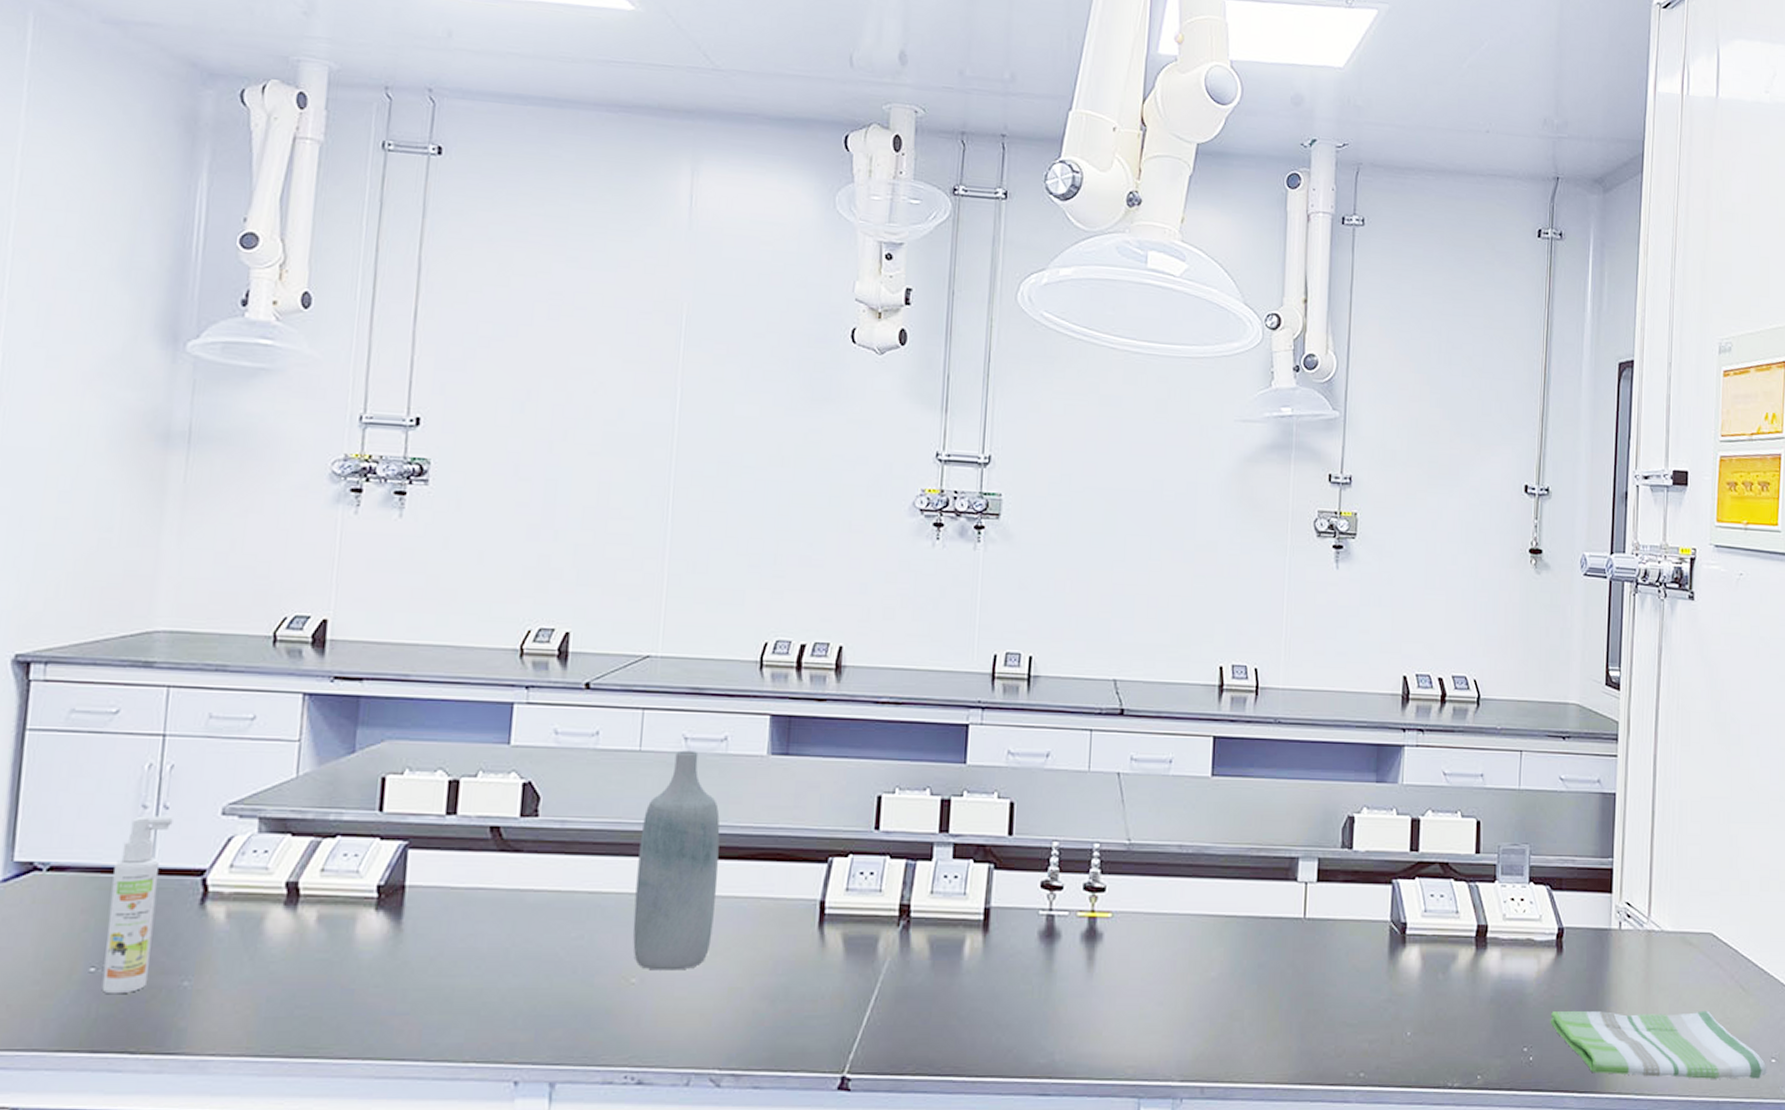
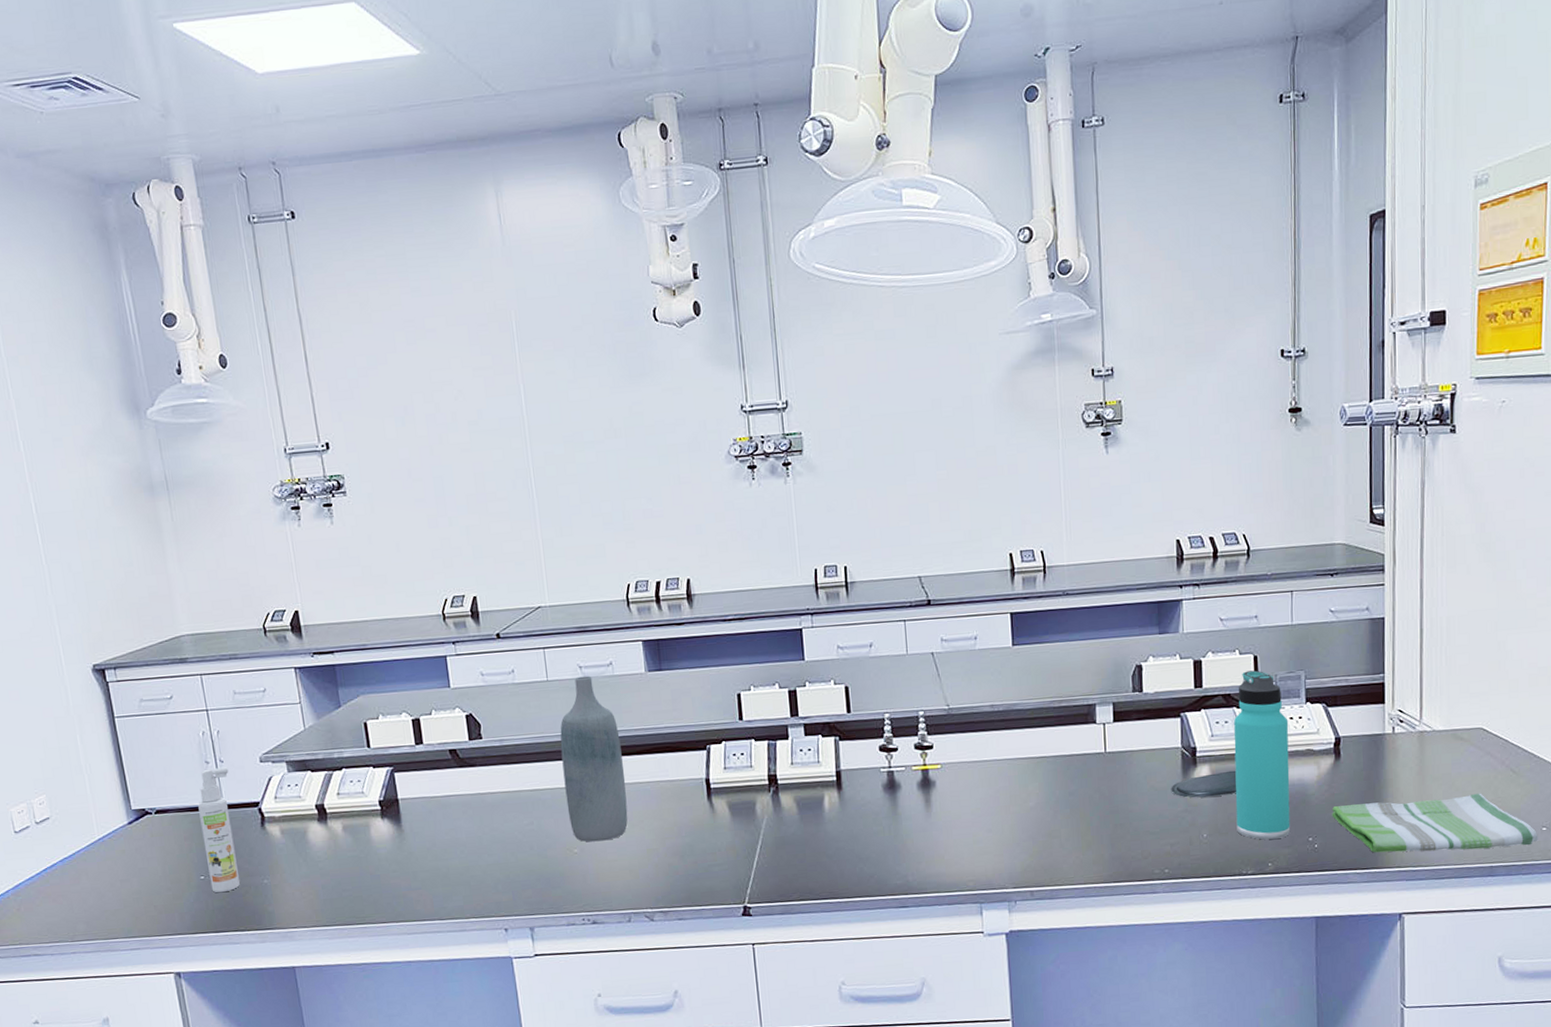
oval tray: none [1374,956,1449,986] -> present [1171,770,1237,798]
thermos bottle: none [1445,837,1509,1045] -> present [1234,670,1291,840]

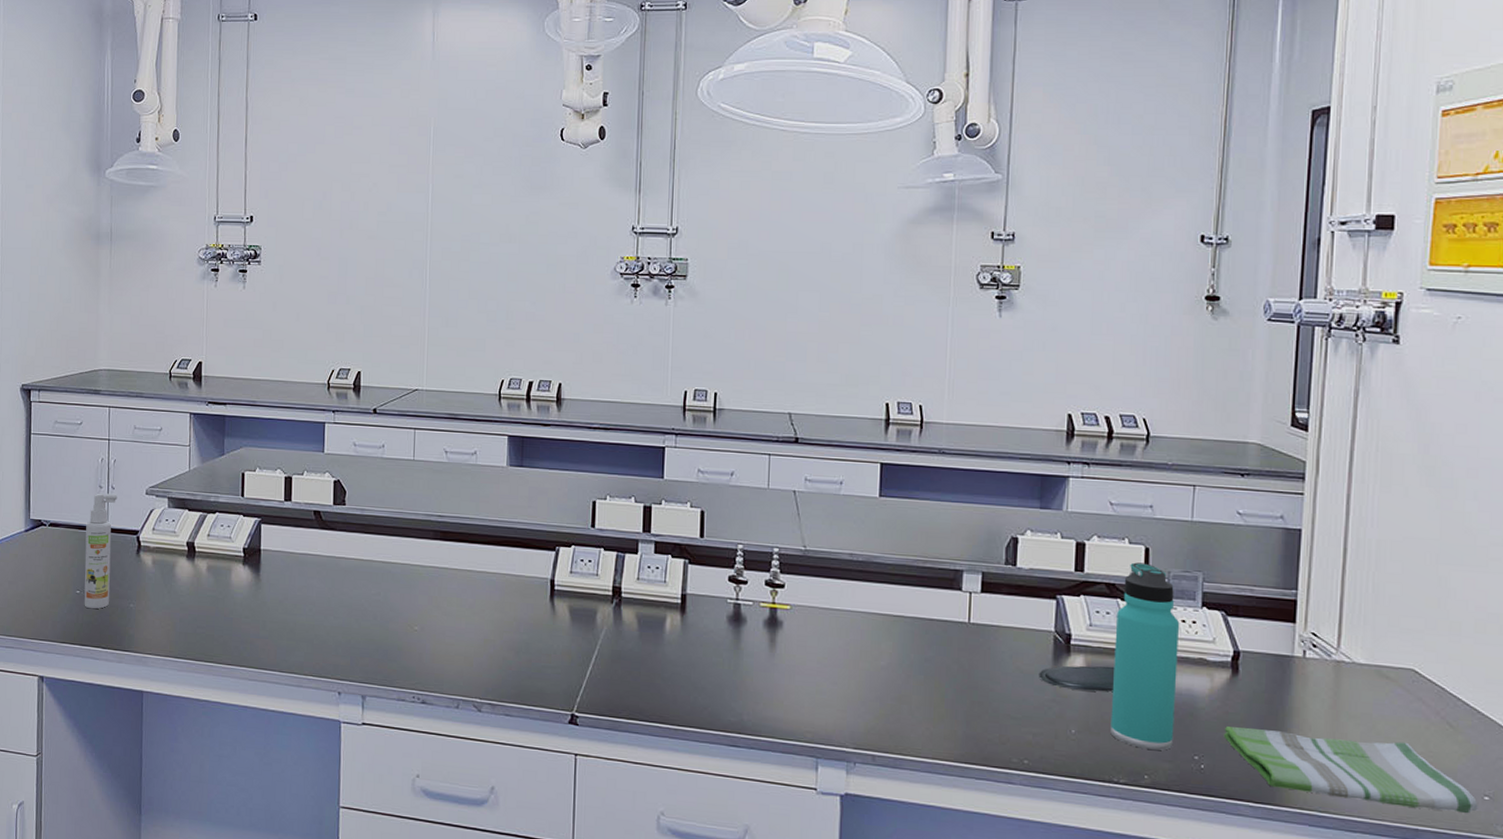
bottle: present [560,676,628,842] -> none [414,460,474,624]

